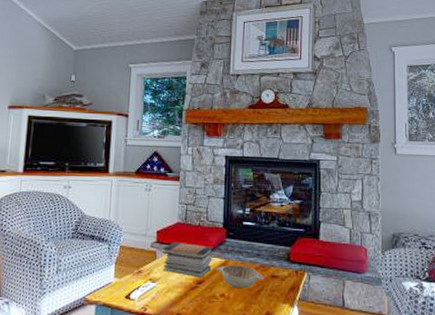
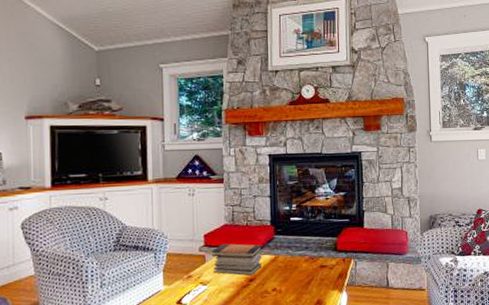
decorative bowl: present [216,265,264,289] -> none [266,259,313,282]

